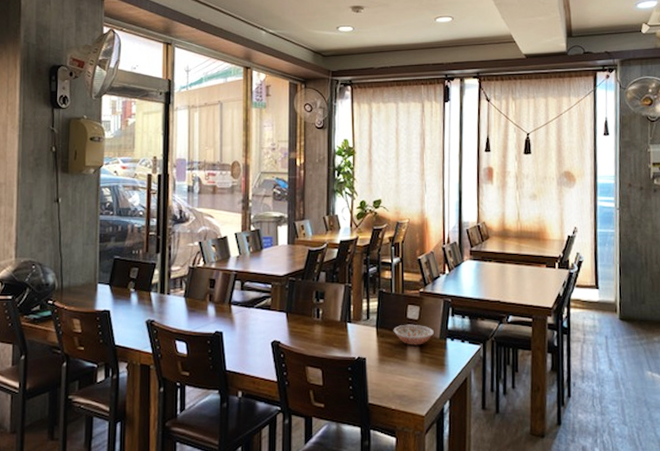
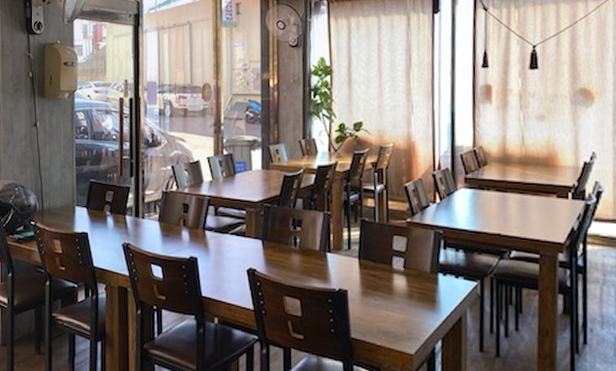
bowl: present [393,324,434,346] -> none [377,256,423,279]

